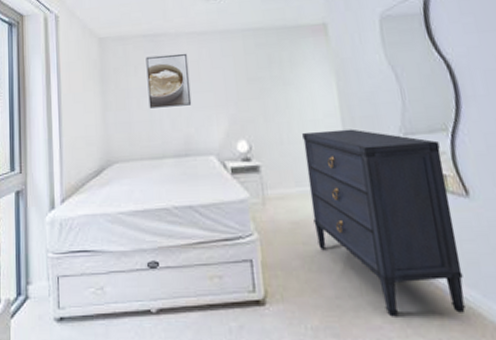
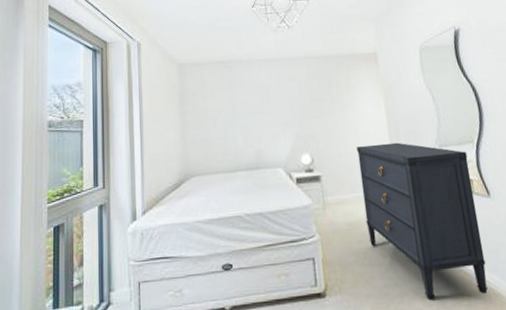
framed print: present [146,53,192,109] -> none [221,78,262,127]

